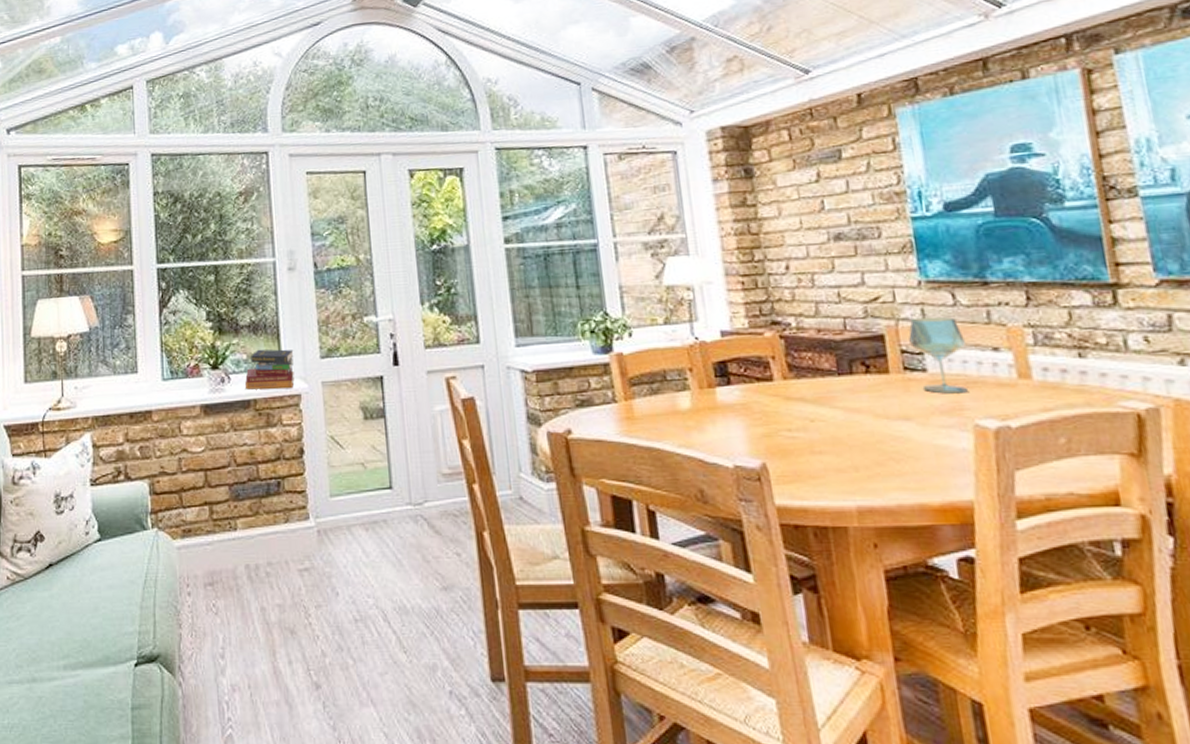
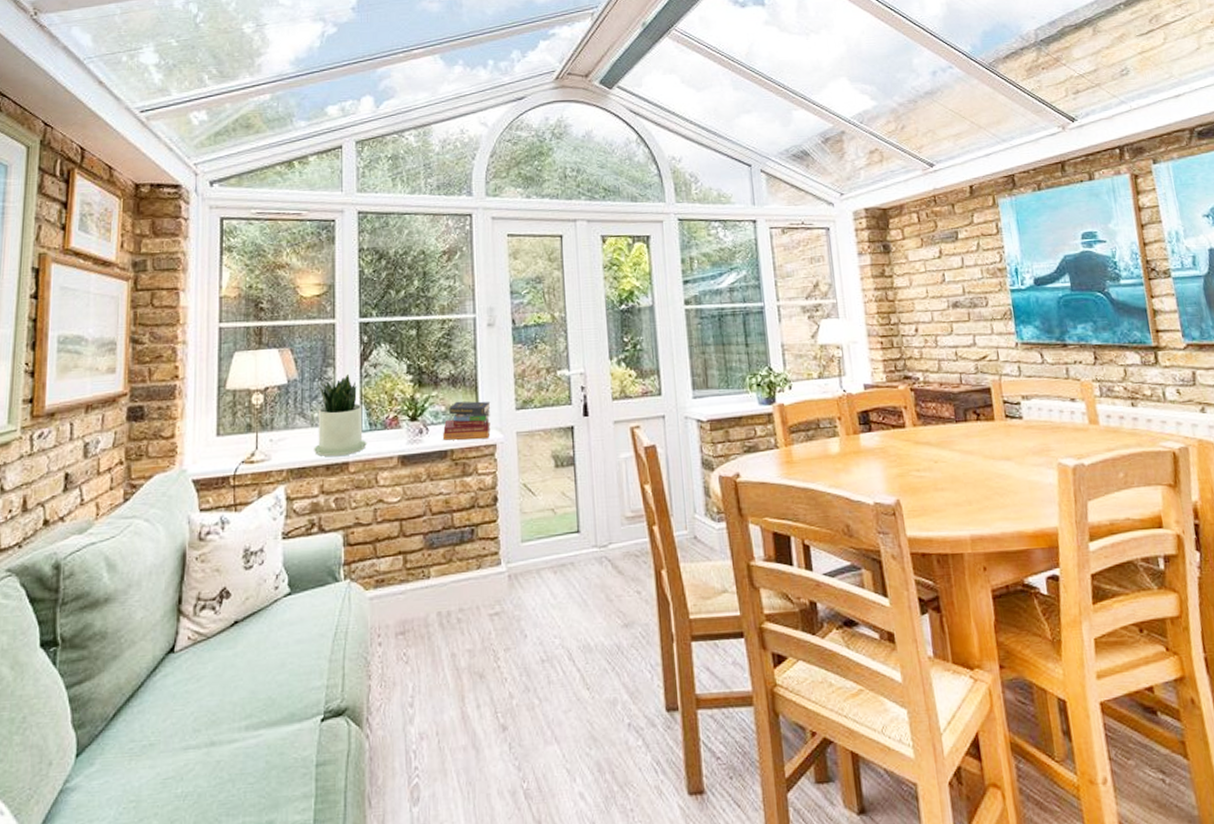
planter: none [117,322,169,406] -> present [314,375,367,457]
wine glass: present [908,316,968,394] -> none [1009,372,1053,438]

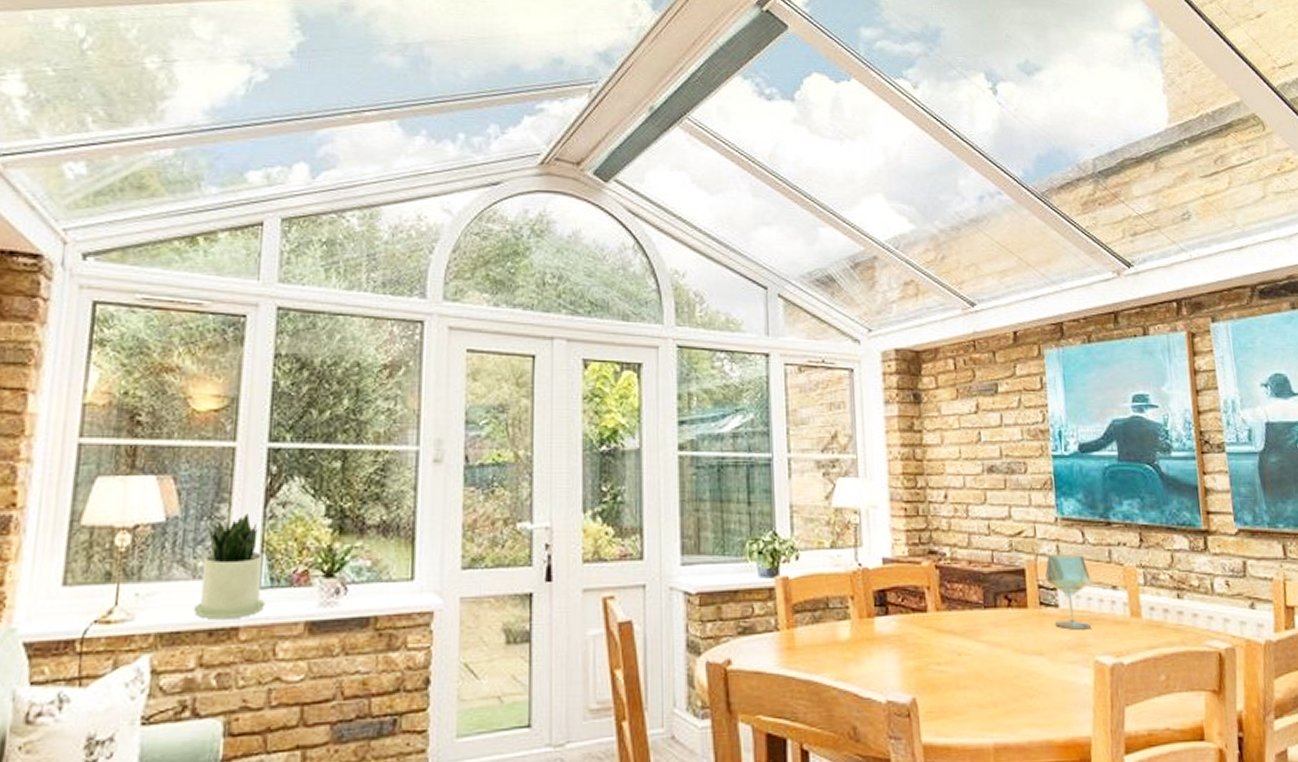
books: present [443,401,491,441] -> none [366,555,430,605]
wine glass: none [1009,372,1053,438] -> present [1045,553,1092,630]

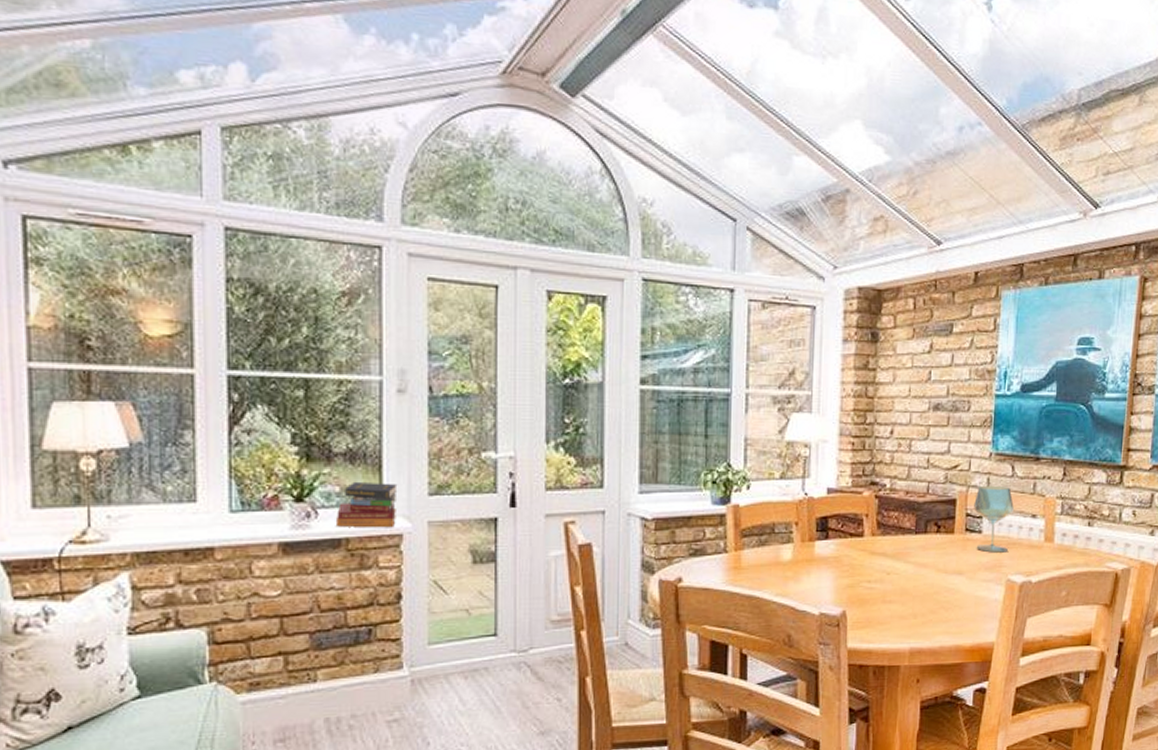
planter: present [193,514,266,620] -> none [167,441,238,541]
books: none [366,555,430,605] -> present [337,481,398,528]

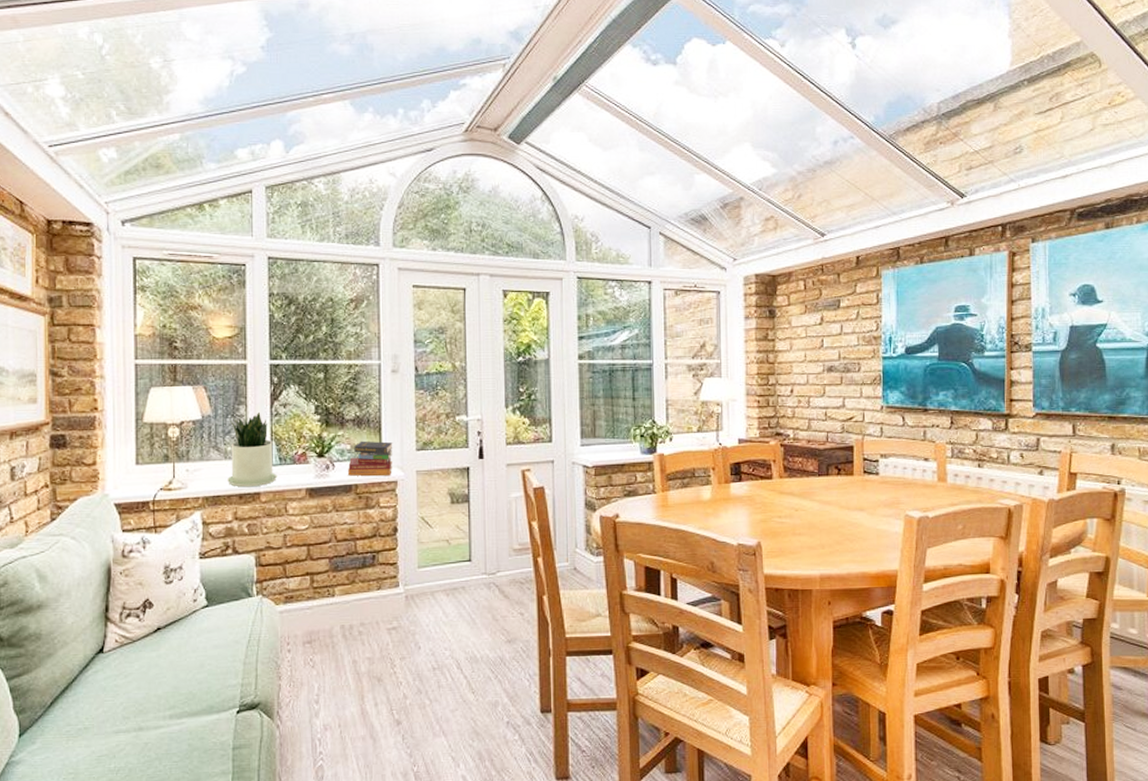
planter: none [167,441,238,541] -> present [227,413,277,488]
wine glass: present [974,485,1015,553] -> none [870,433,908,492]

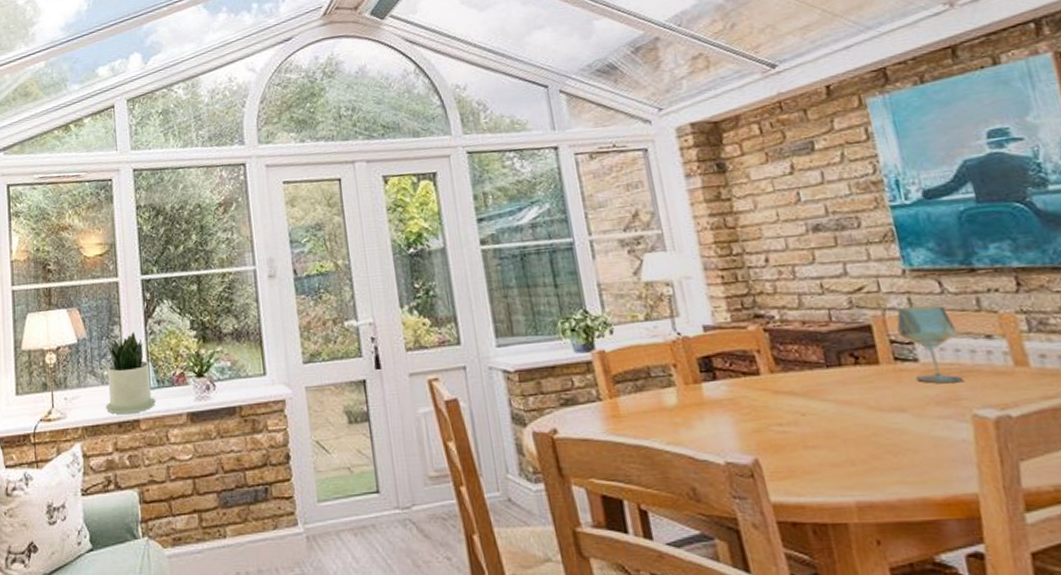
books: present [348,441,393,476] -> none [230,355,279,397]
wine glass: none [870,433,908,492] -> present [896,305,963,384]

